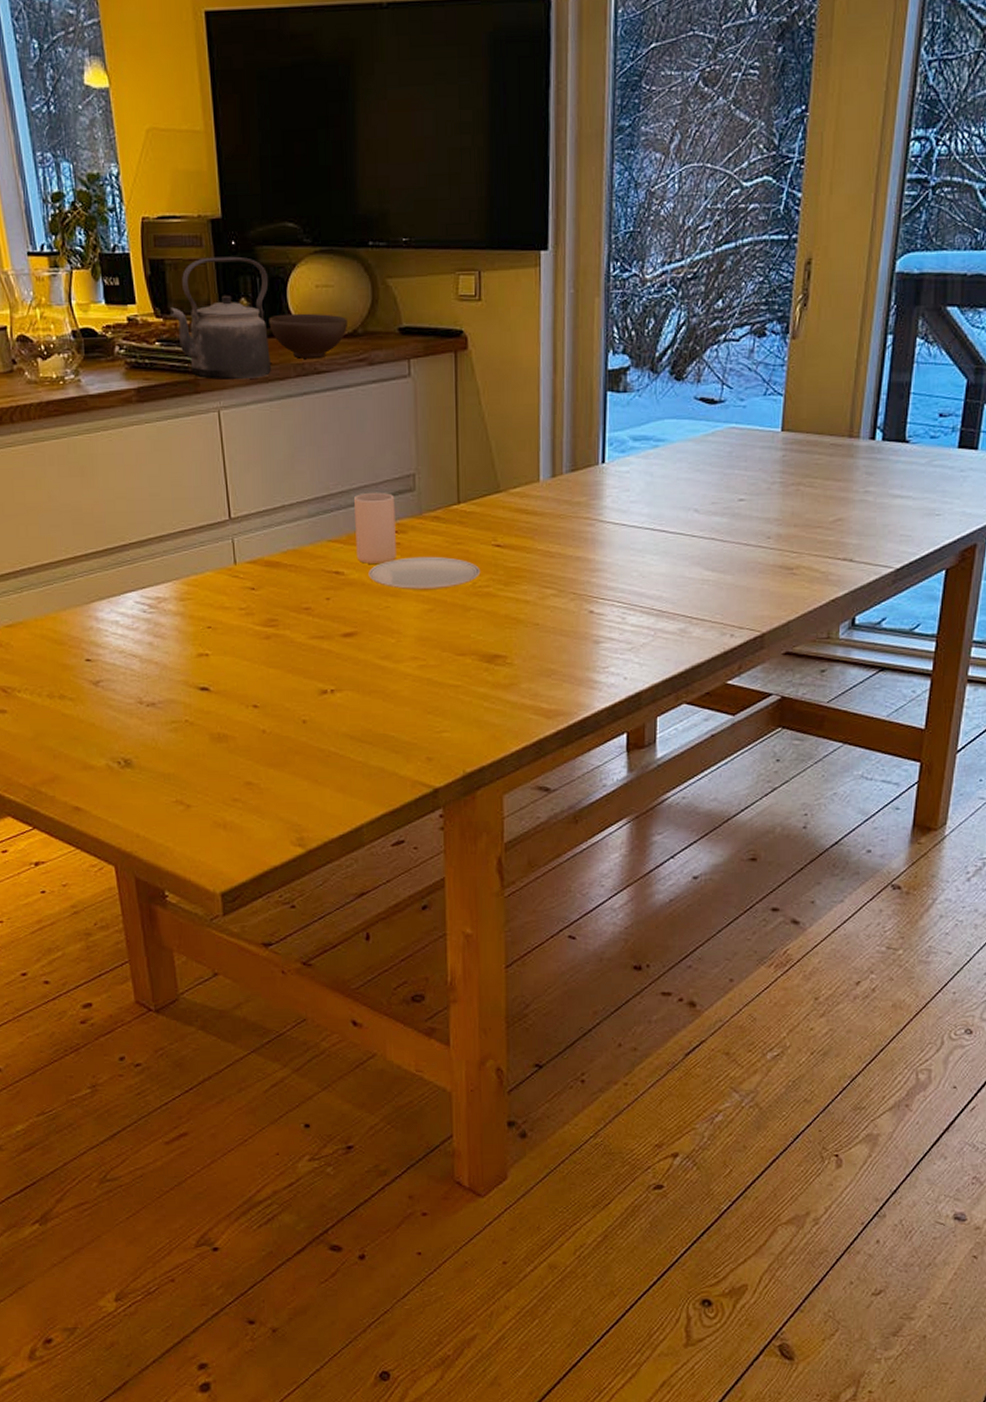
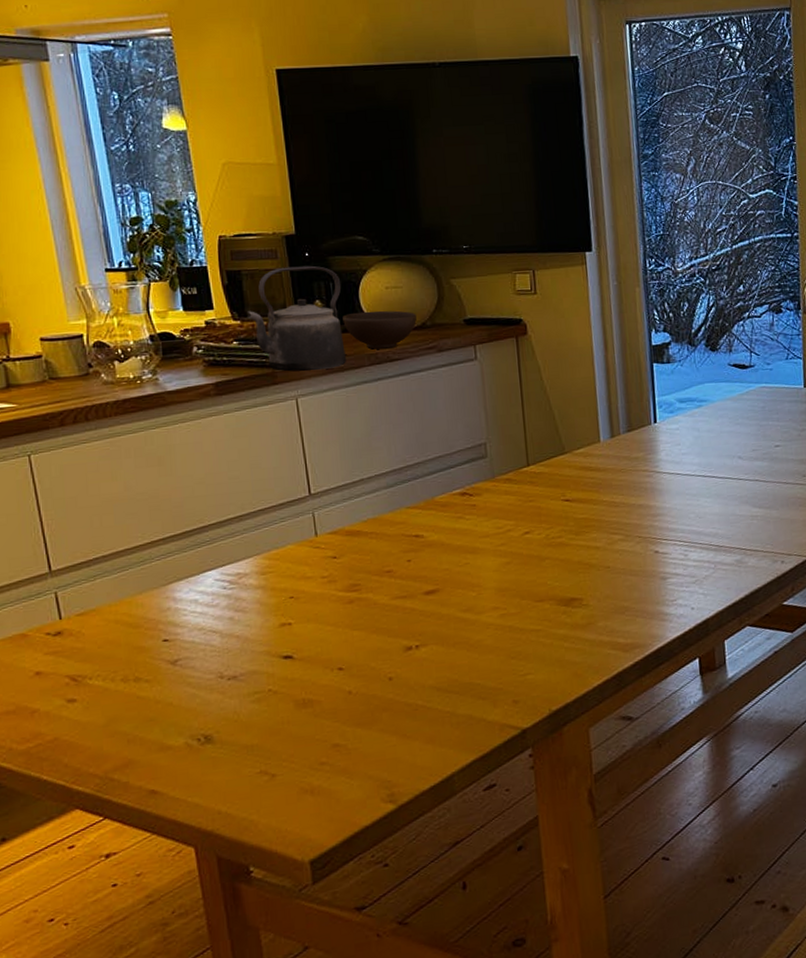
cup: present [353,492,396,565] -> none [429,461,473,526]
plate: present [368,556,481,590] -> none [447,514,553,547]

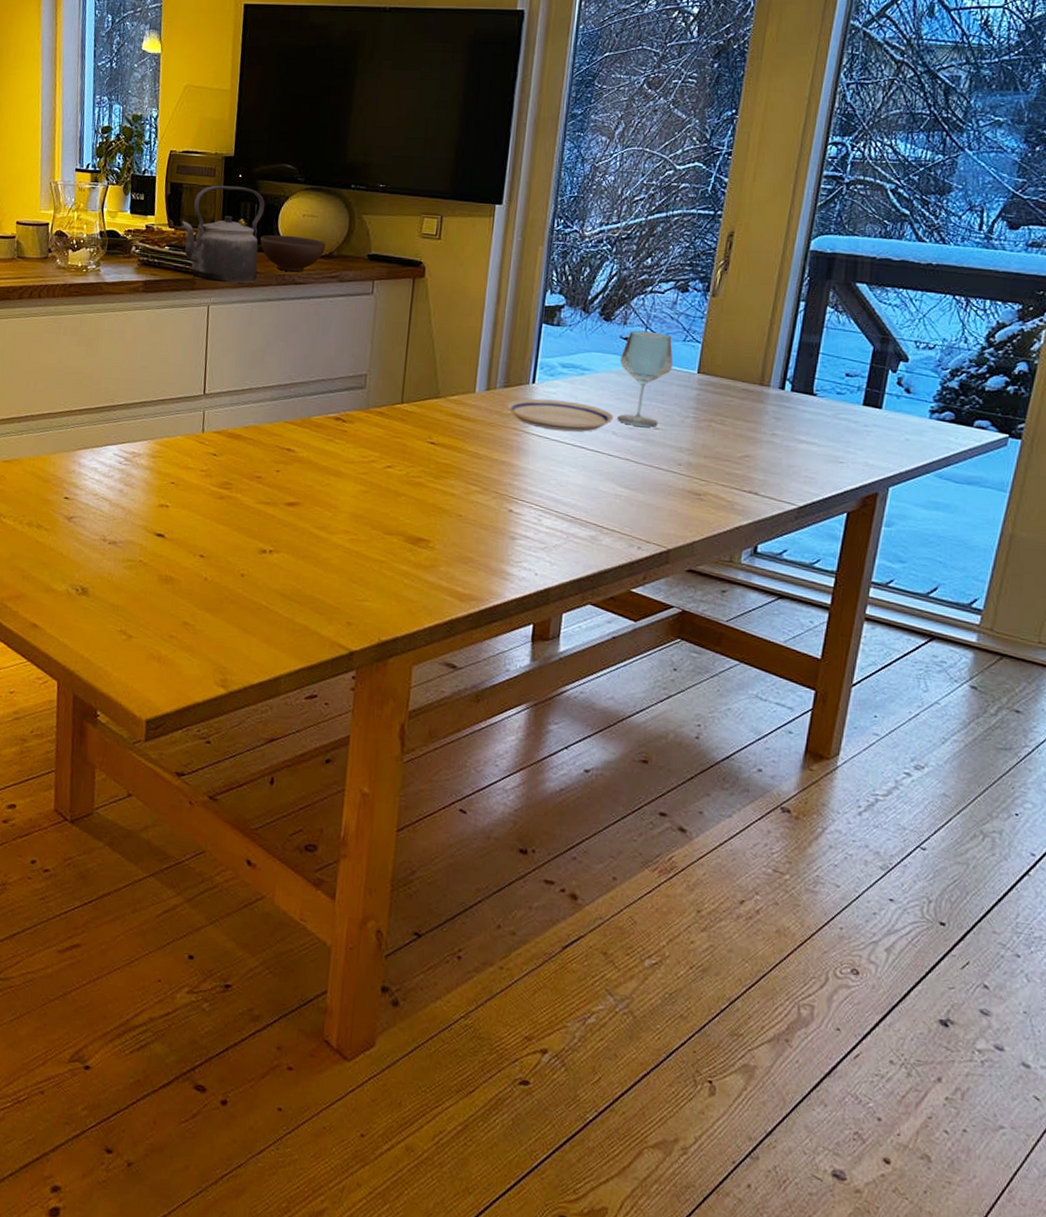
plate: none [633,434,737,466] -> present [507,398,614,432]
wine glass: none [732,354,782,448] -> present [617,330,674,427]

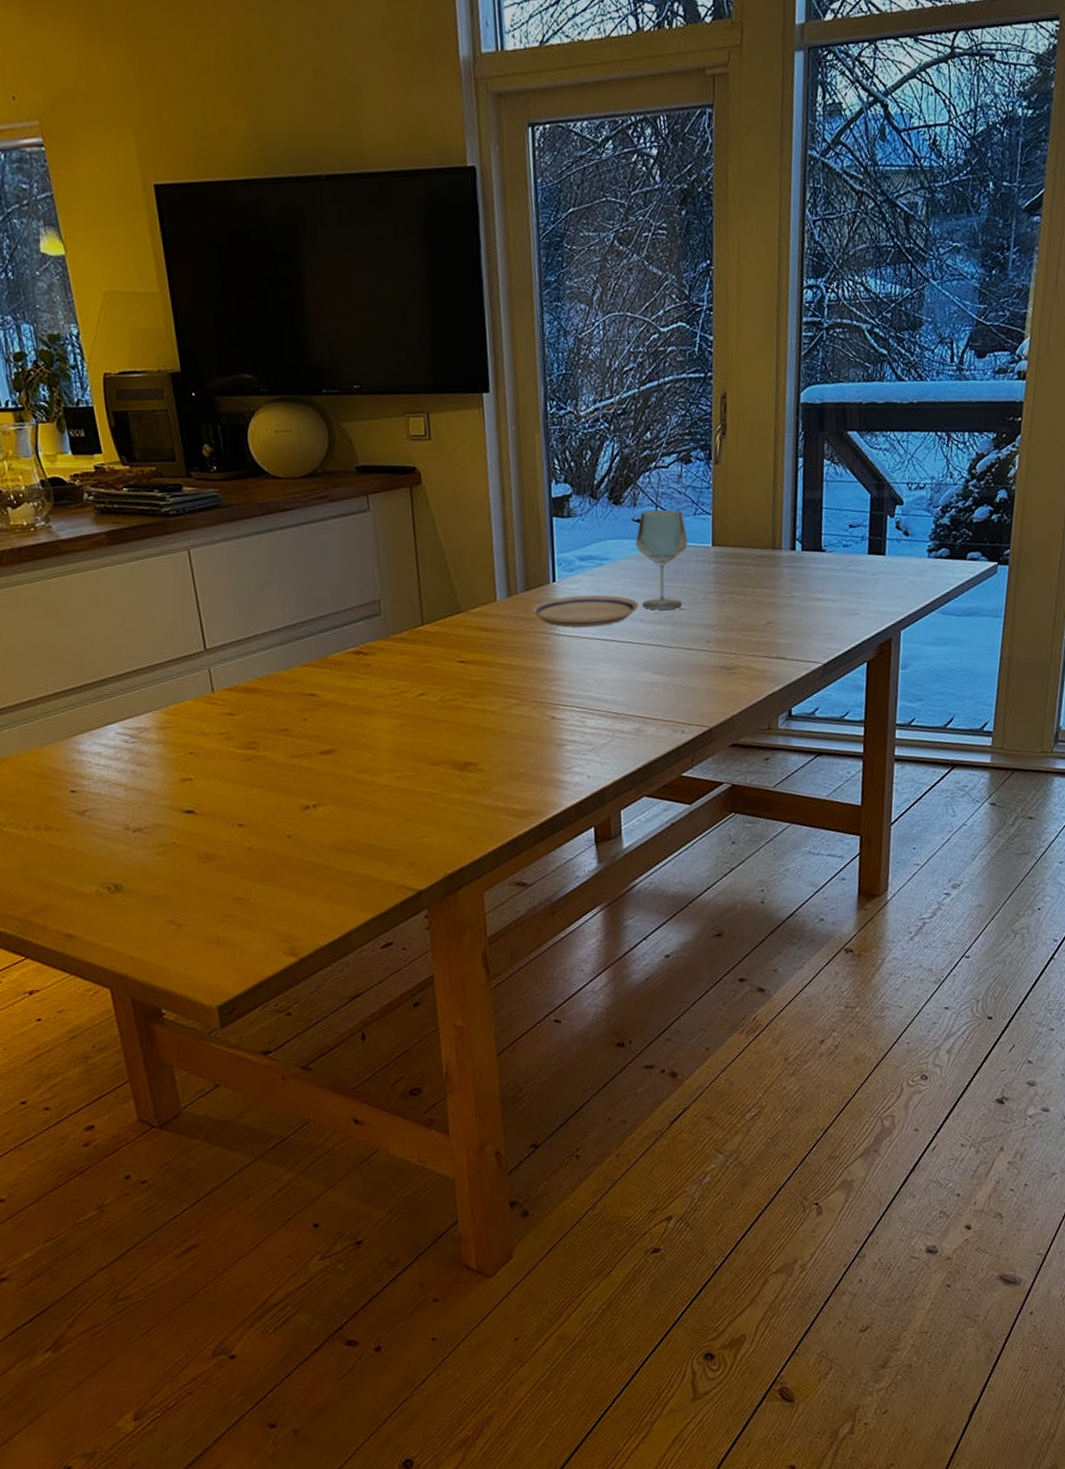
kettle: present [180,185,265,284] -> none [135,406,237,521]
bowl: present [260,234,327,272] -> none [232,456,308,498]

